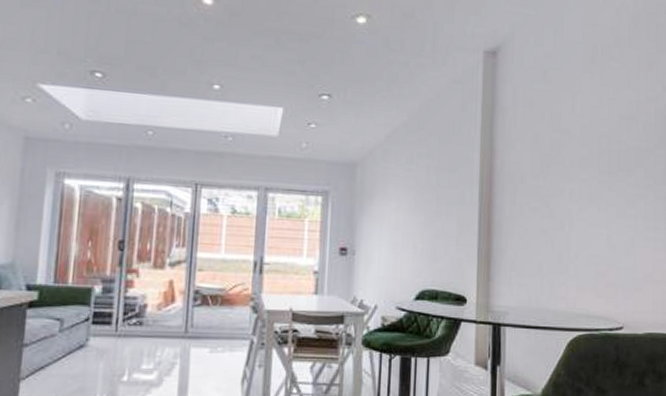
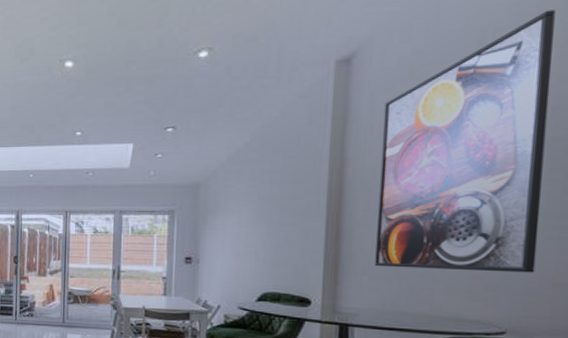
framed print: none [521,38,642,271] -> present [375,9,556,273]

